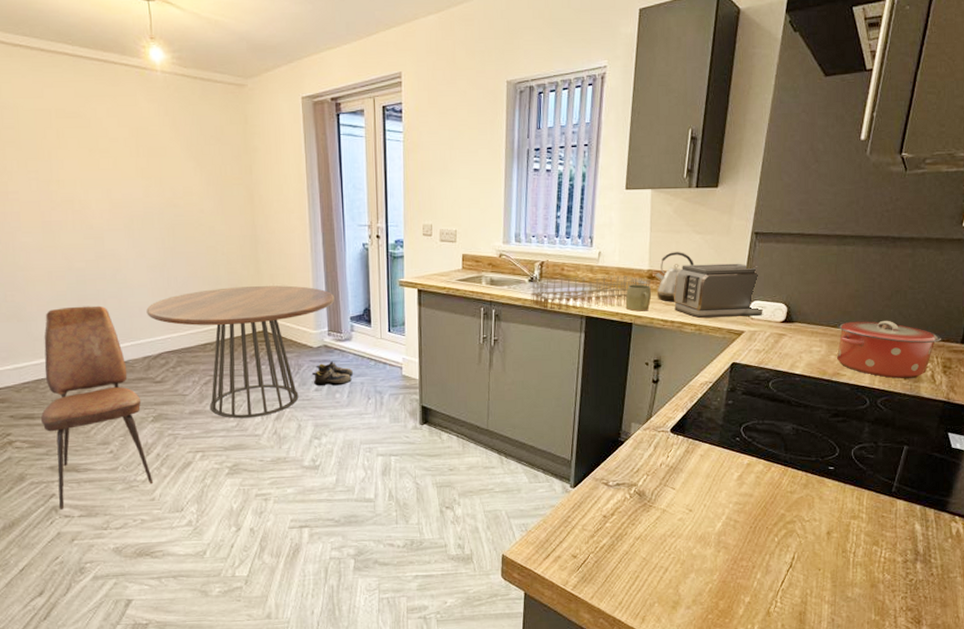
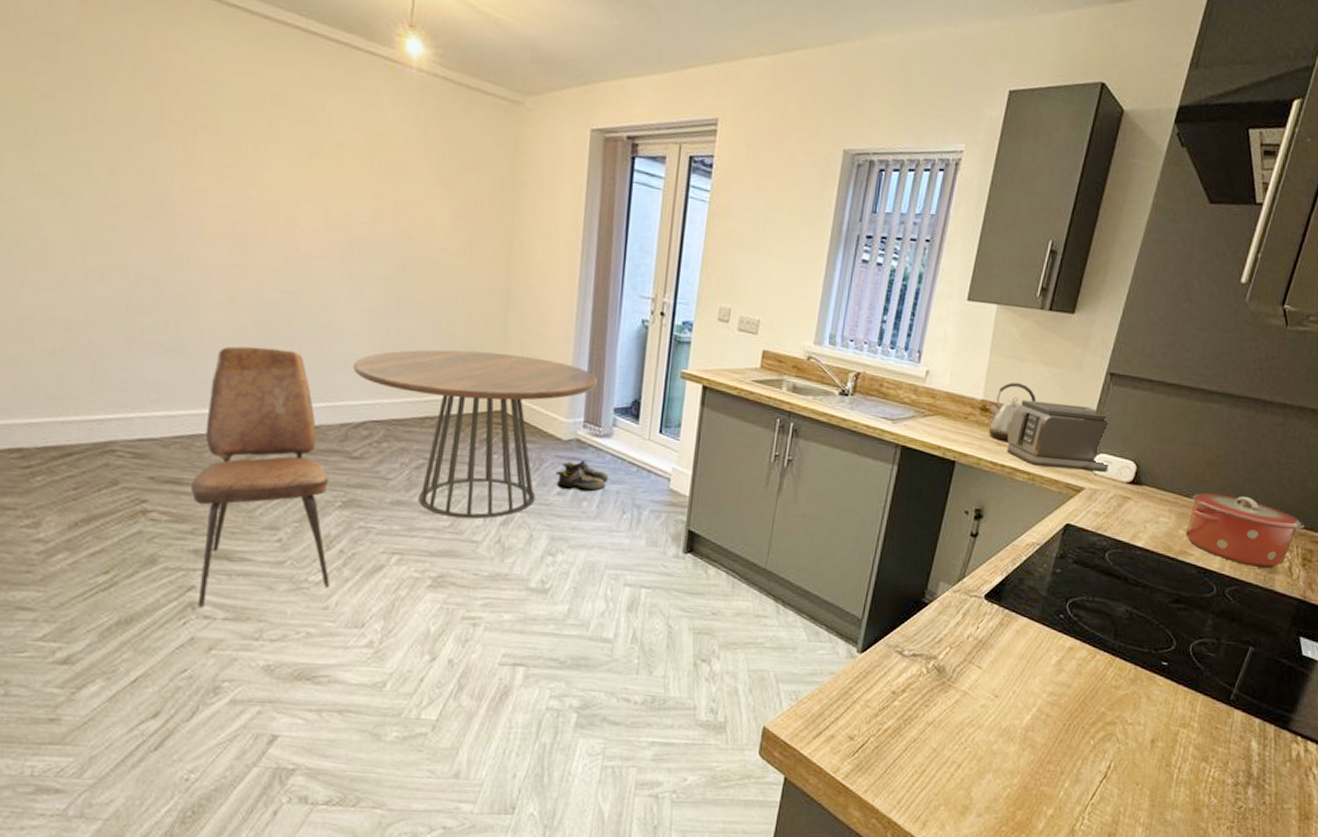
dish rack: present [530,275,651,310] -> none [838,393,983,439]
mug: present [625,284,652,312] -> none [949,414,983,449]

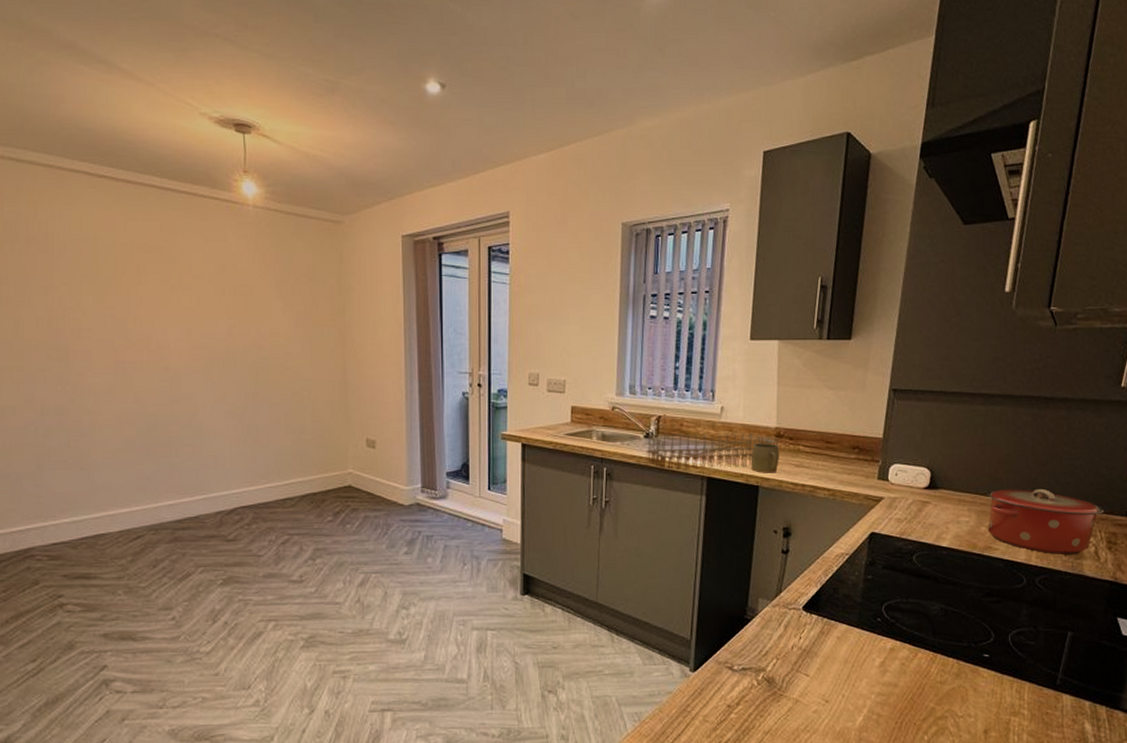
dining chair: present [190,346,330,608] -> none [96,454,219,684]
dining table: present [353,349,598,519] -> none [222,436,430,583]
shoe: present [556,459,609,492] -> none [402,520,449,549]
dish rack: none [838,393,983,439] -> present [646,433,779,470]
mug: none [949,414,983,449] -> present [750,443,780,473]
kettle: present [988,382,1037,443] -> none [782,408,827,464]
toaster: present [1006,399,1109,472] -> none [804,422,904,483]

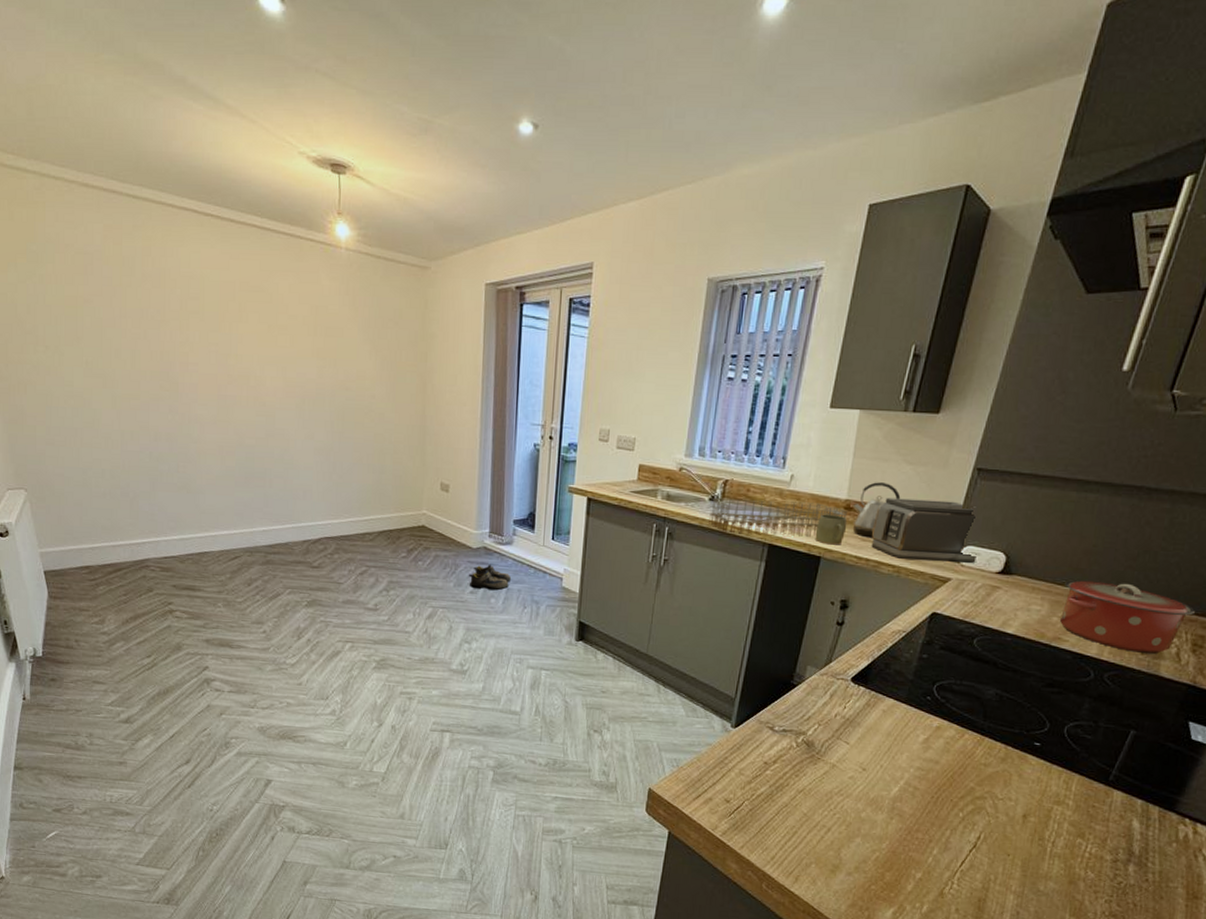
shoe: none [402,520,449,549] -> present [469,564,512,591]
kettle: none [782,408,827,464] -> present [852,482,901,538]
toaster: none [804,422,904,483] -> present [871,497,977,563]

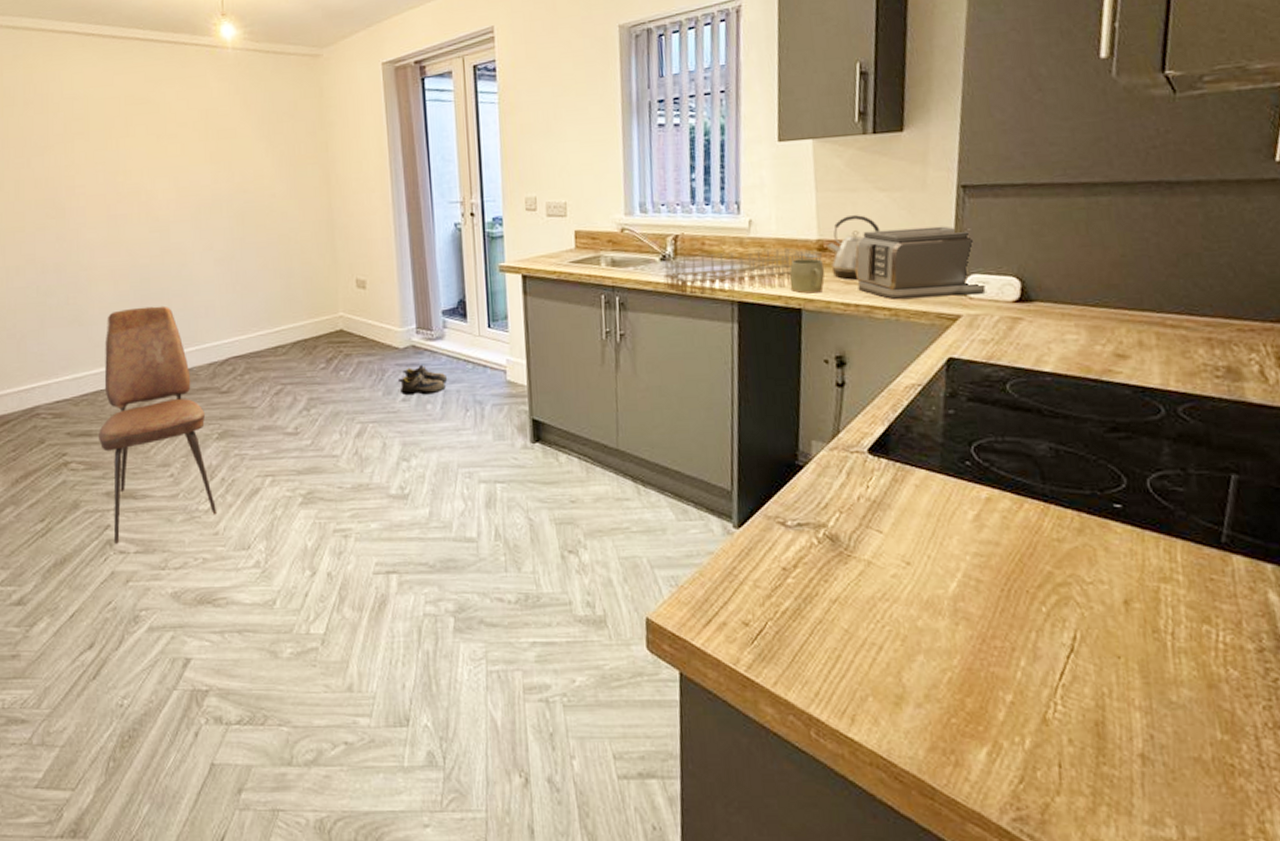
dining chair: none [200,483,302,683] -> present [98,306,218,544]
casserole: present [1060,580,1196,654] -> none [1099,294,1269,377]

